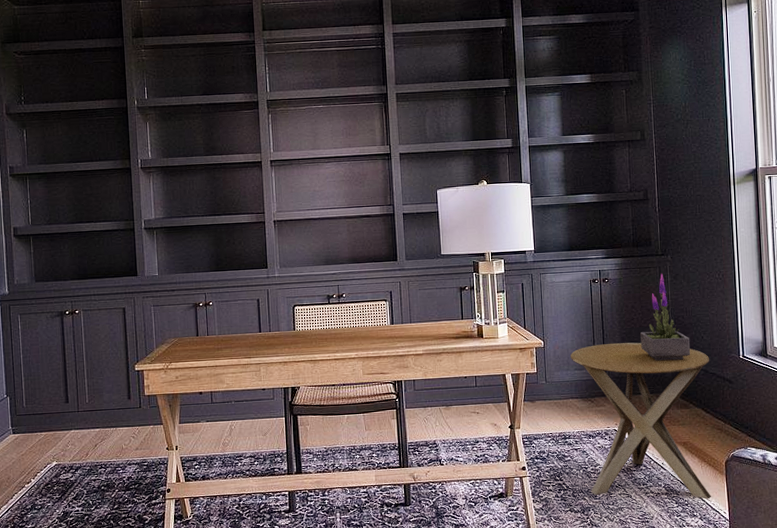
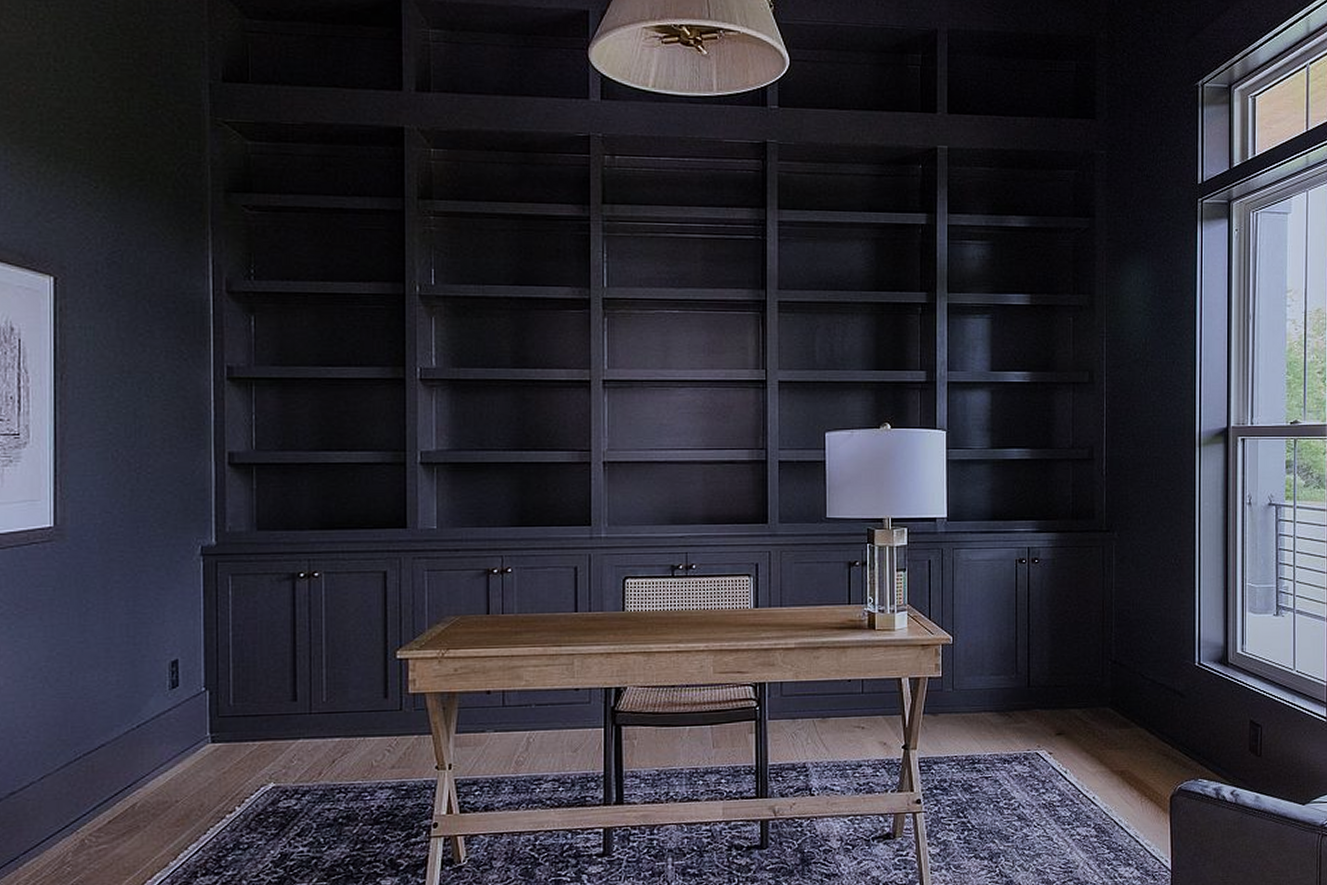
side table: present [570,342,712,499] -> none [985,641,1159,844]
potted plant: present [640,274,691,361] -> none [1075,555,1136,667]

